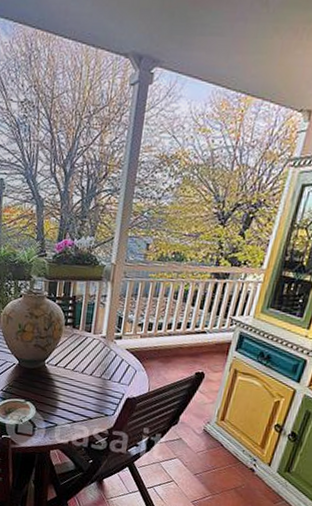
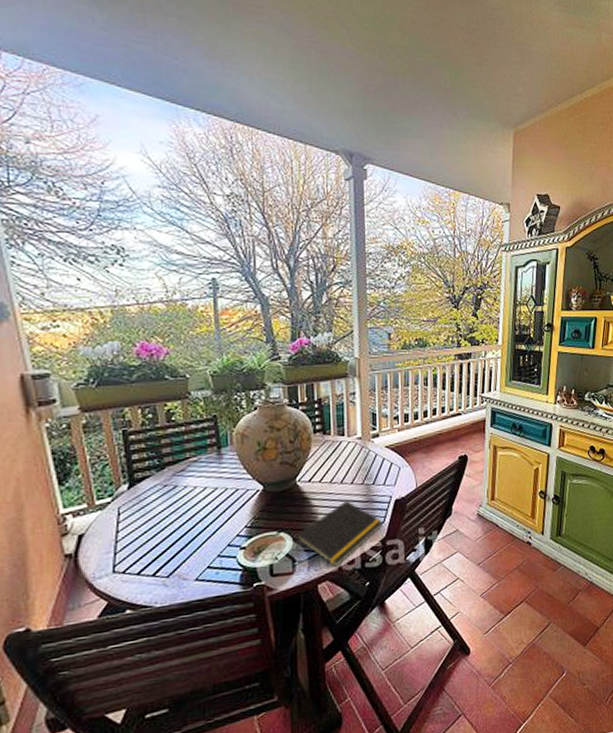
notepad: none [37,388,114,441] -> present [295,500,384,568]

